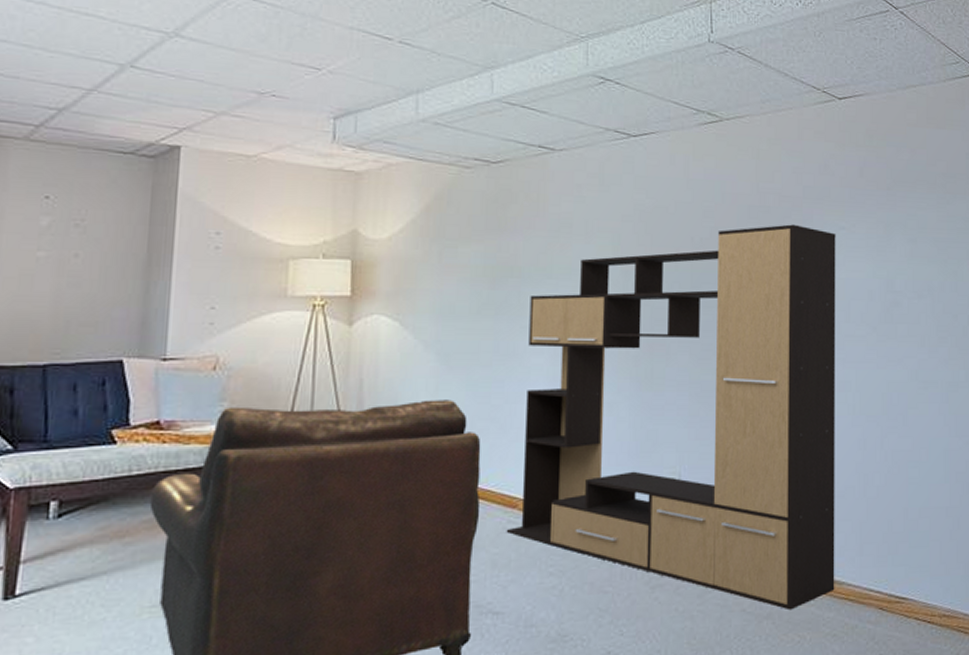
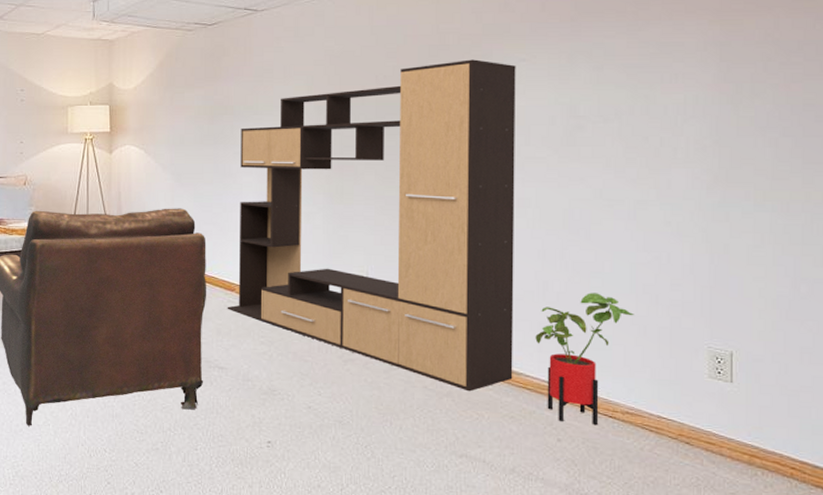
house plant: none [857,484,948,635] -> present [535,293,634,426]

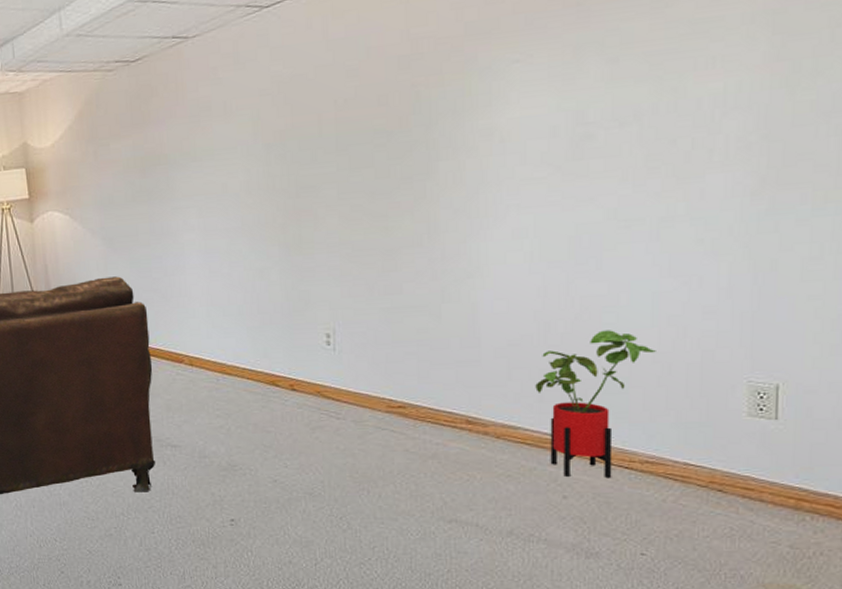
media console: present [227,59,516,392] -> none [176,66,509,452]

